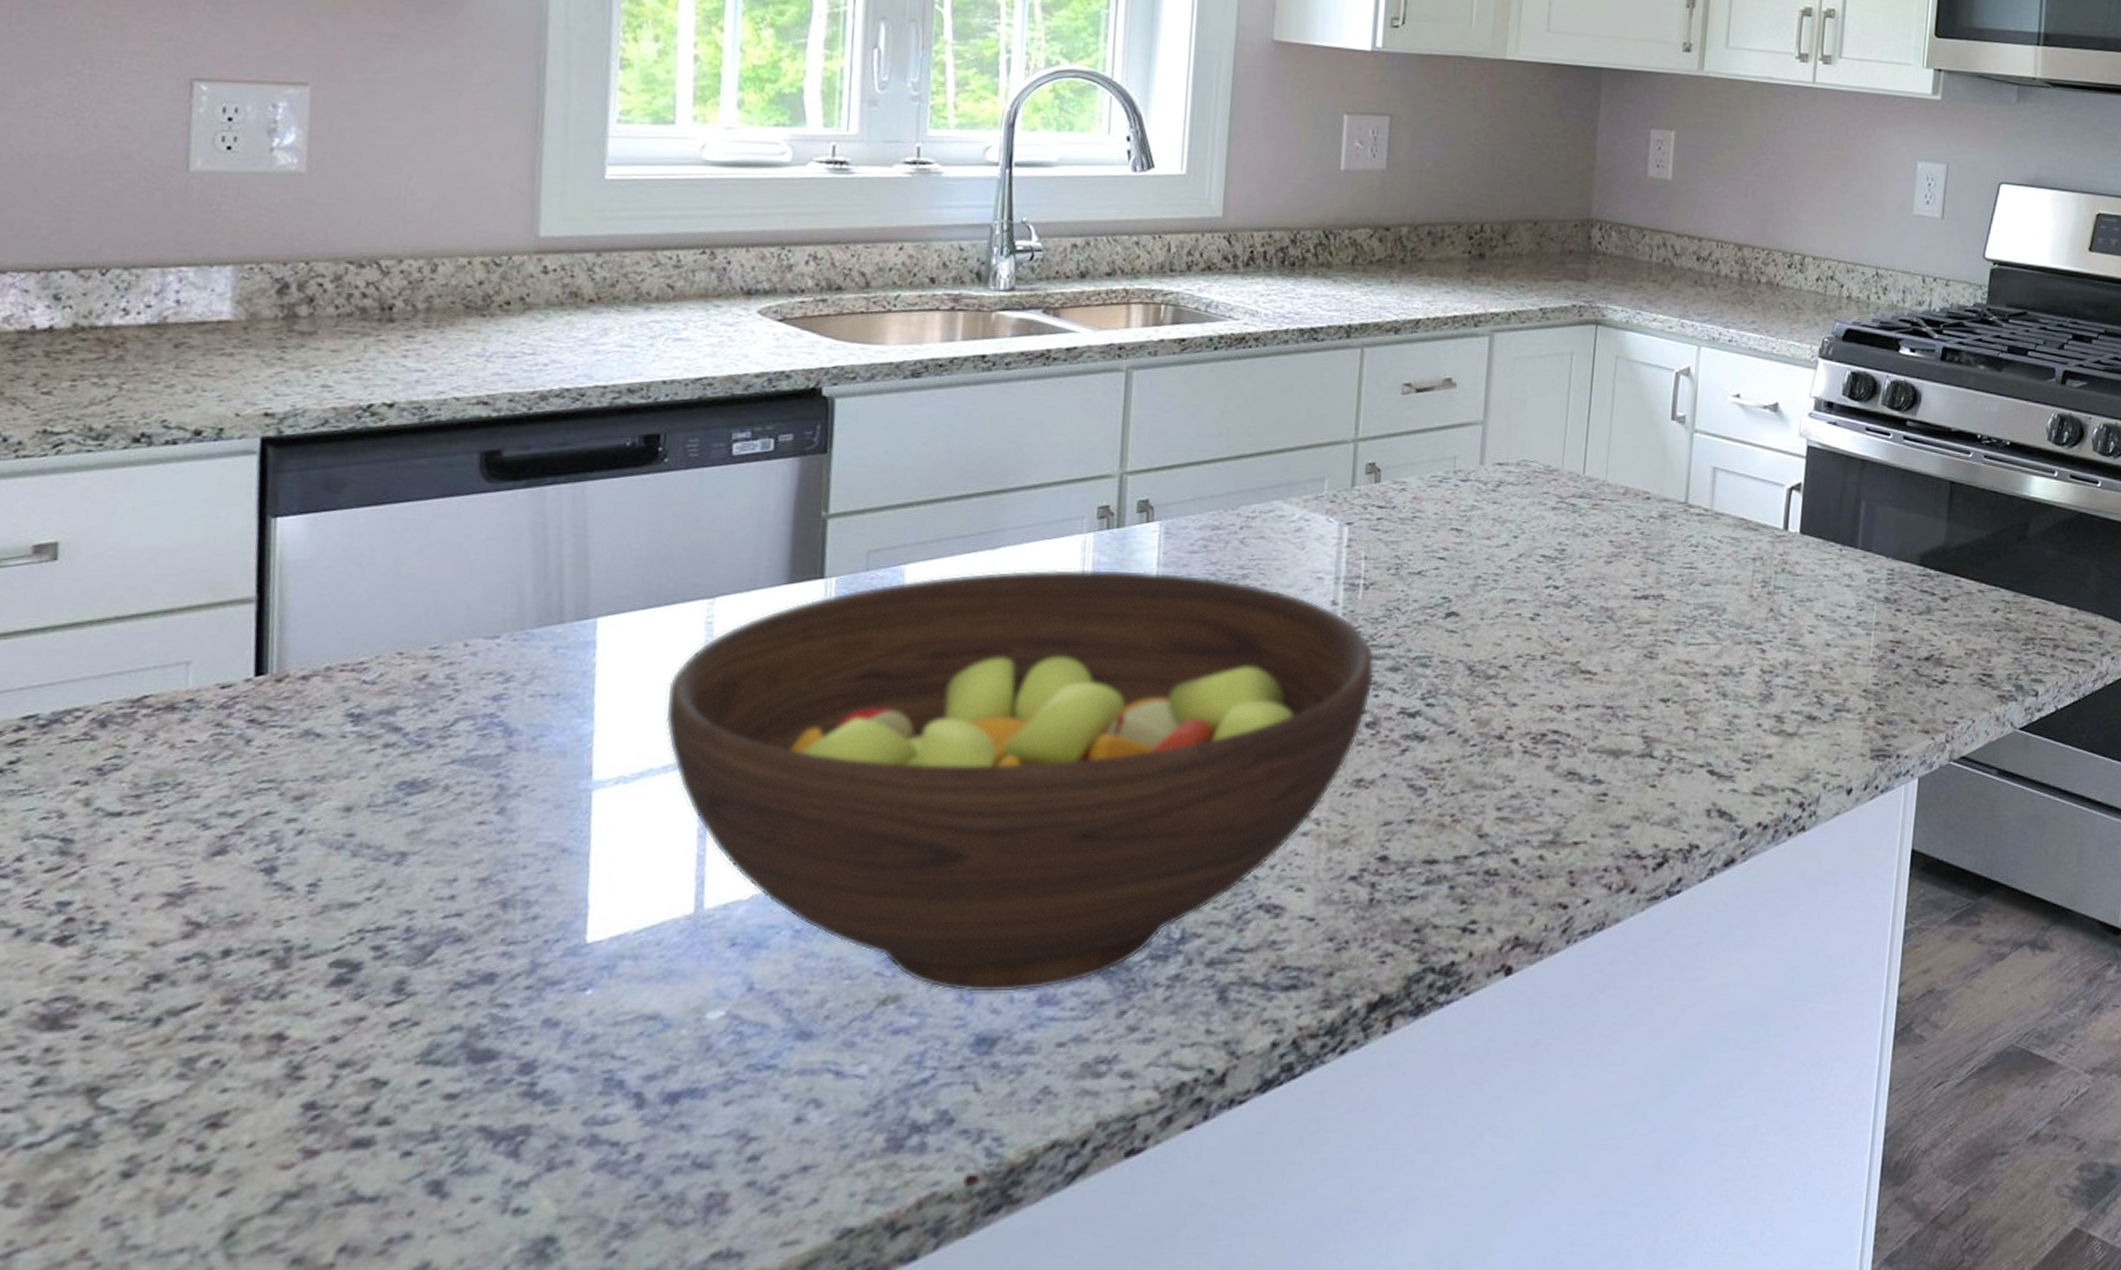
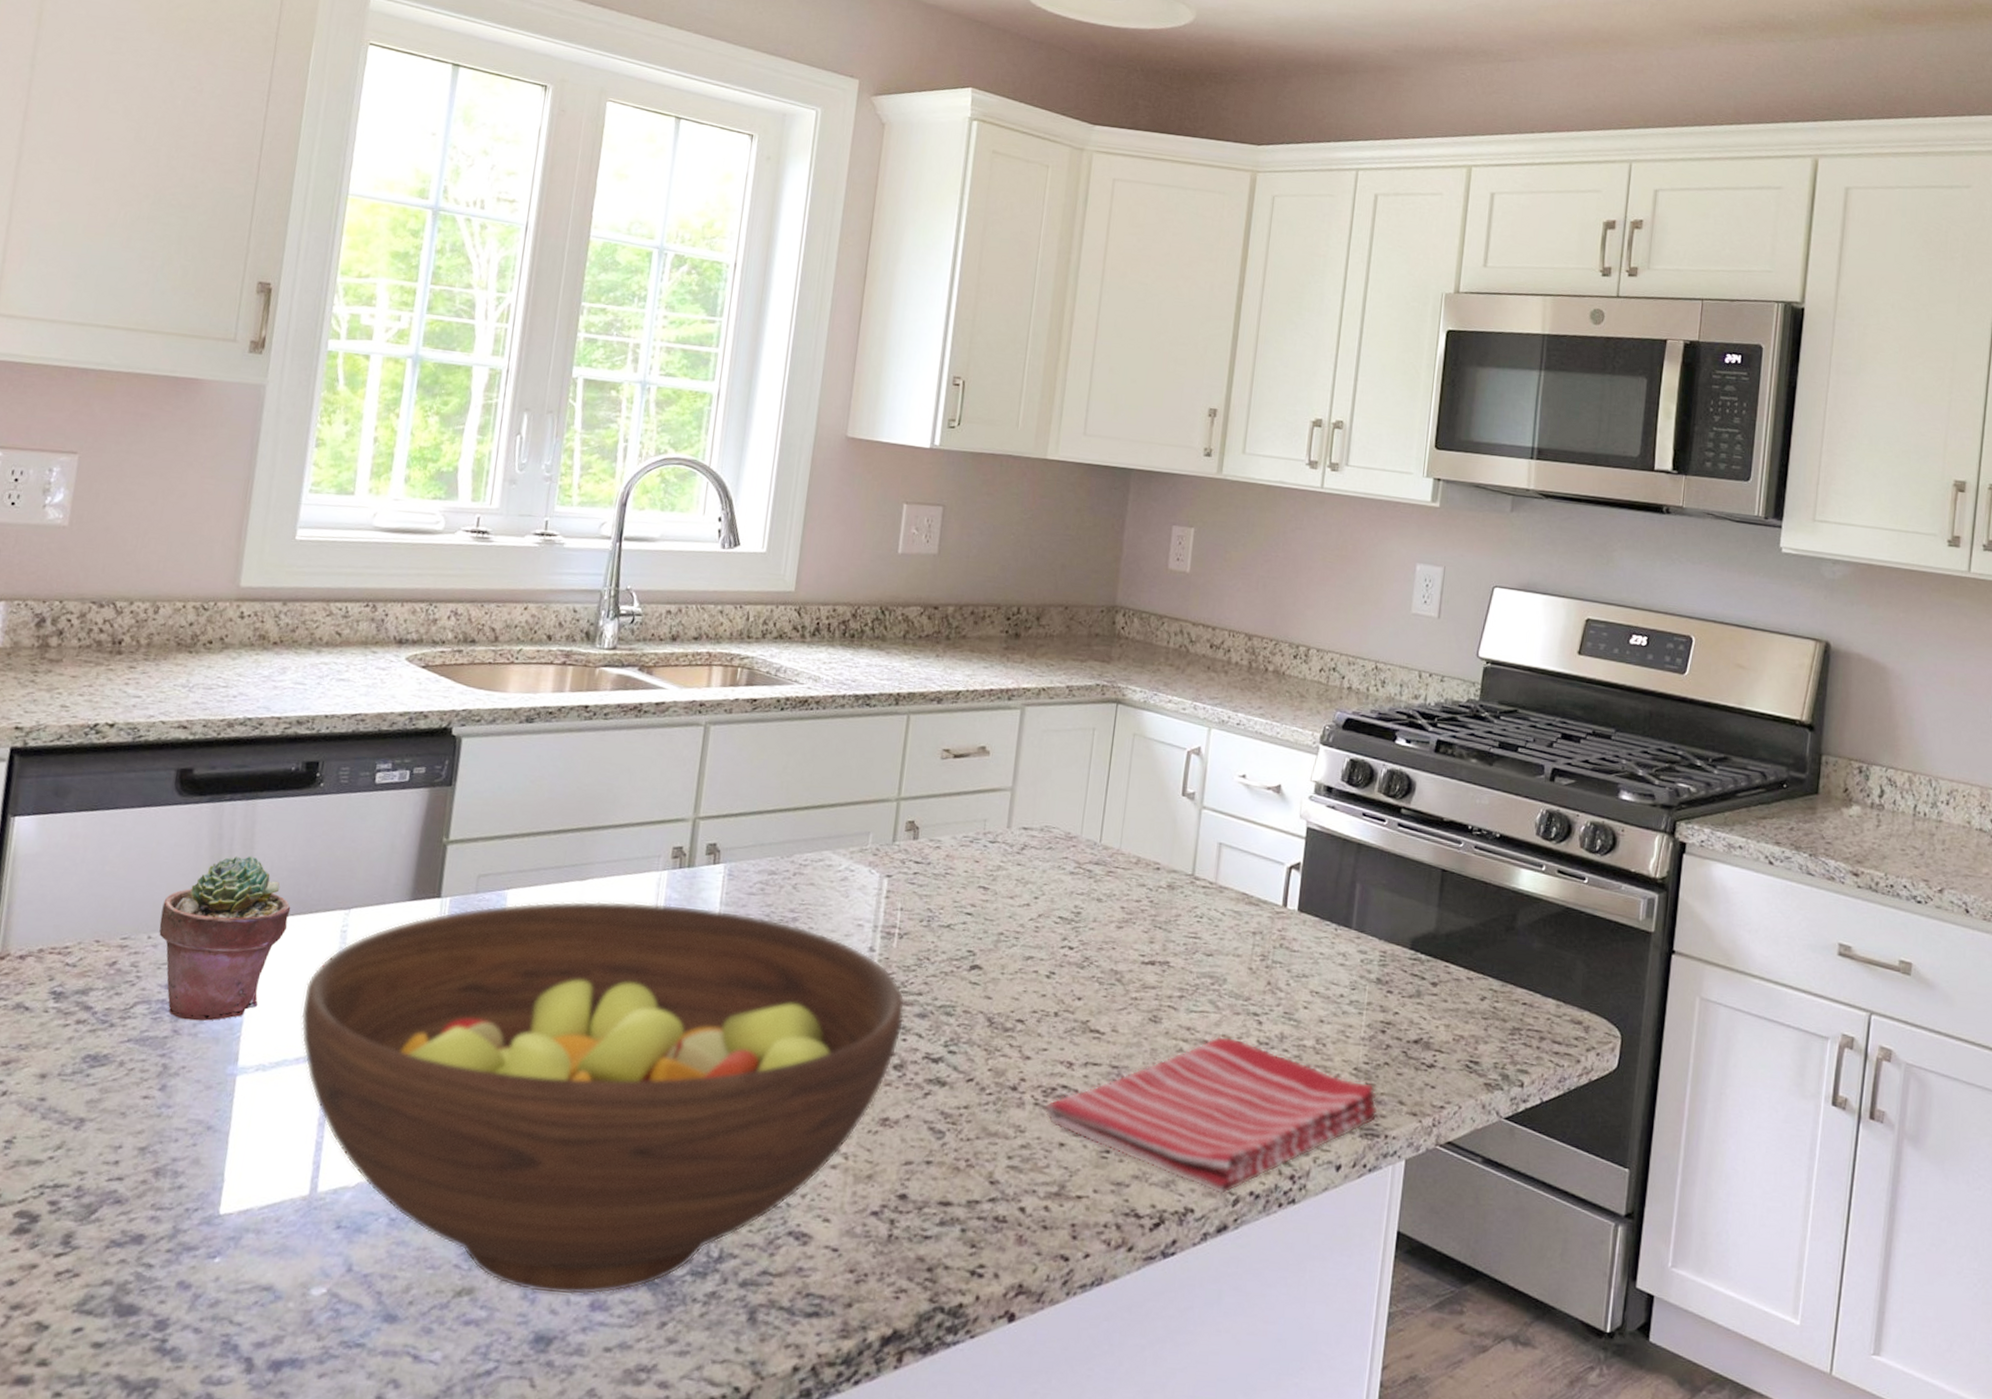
potted succulent: none [477,545,641,734] -> present [159,856,291,1021]
dish towel: none [1534,667,1889,828] -> present [1044,1036,1378,1194]

